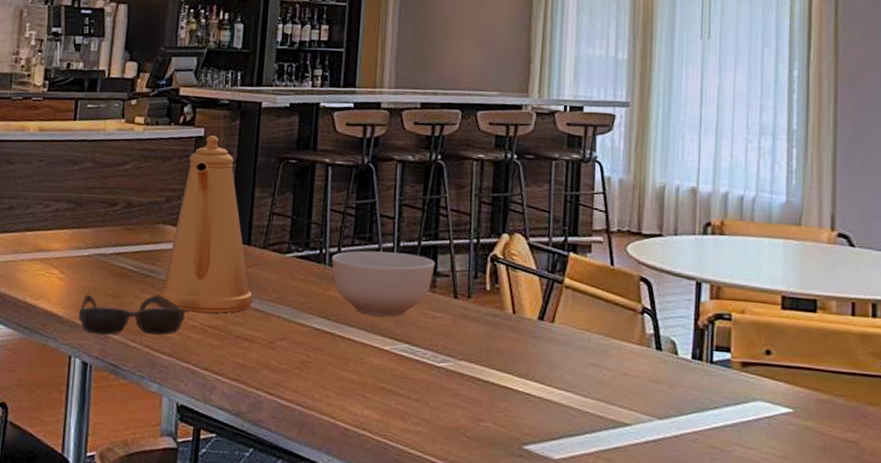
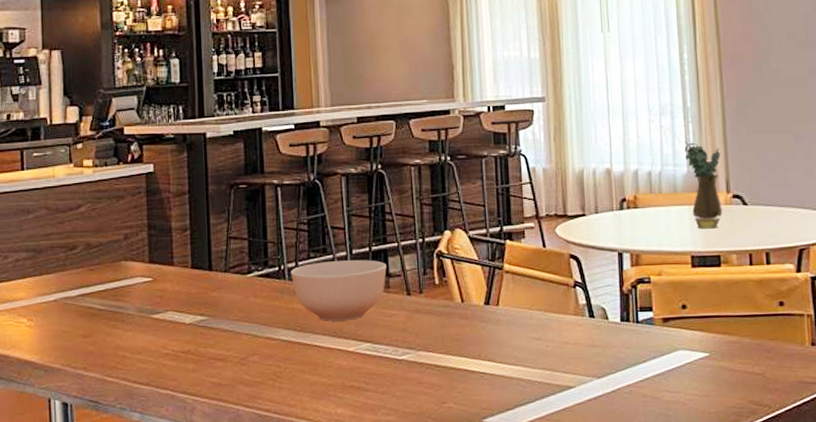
glasses: present [78,294,185,336] -> none [52,329,157,376]
coffee pot: present [159,135,254,314] -> none [129,170,222,341]
vase: none [785,167,827,269] -> present [684,141,723,229]

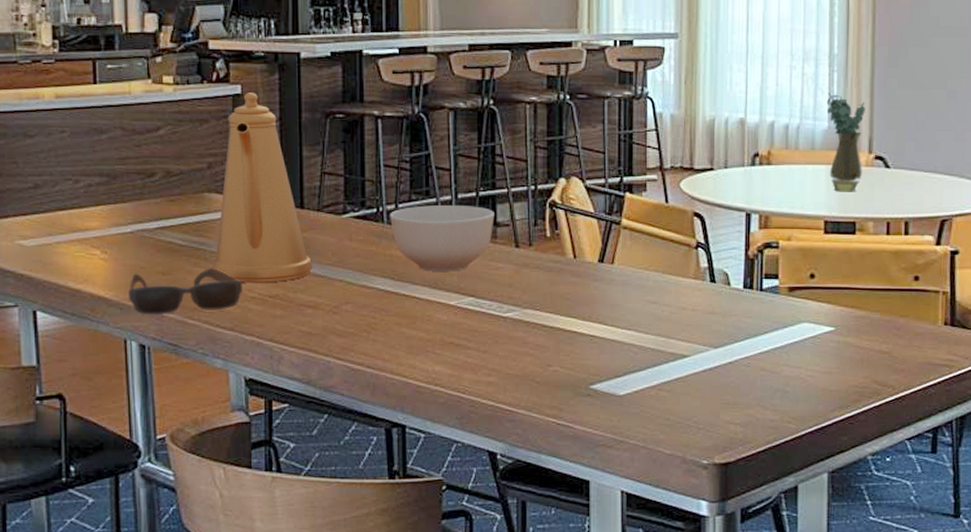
glasses: none [52,329,157,376] -> present [129,268,242,315]
coffee pot: none [129,170,222,341] -> present [212,93,313,283]

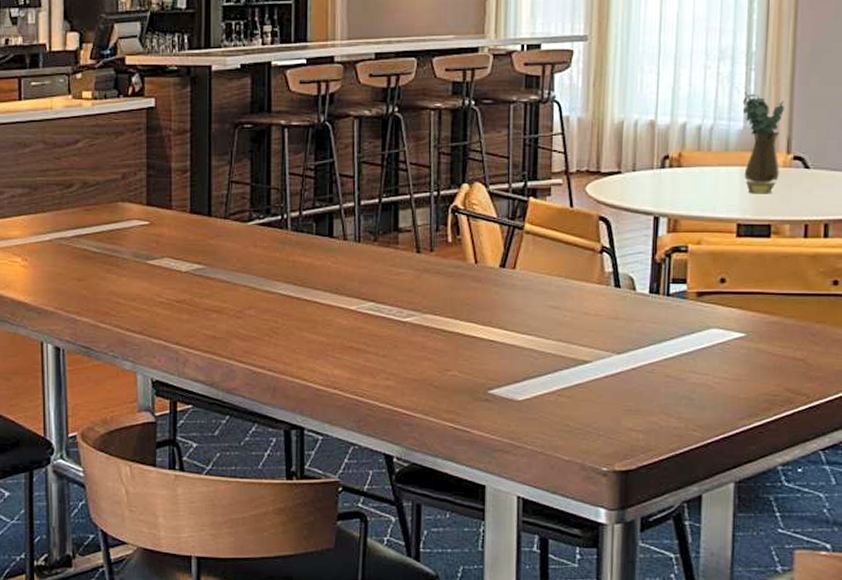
glasses: present [129,268,242,315] -> none [46,274,151,319]
coffee pot: present [212,93,313,283] -> none [124,105,219,289]
bowl: present [389,205,494,271] -> none [293,212,397,277]

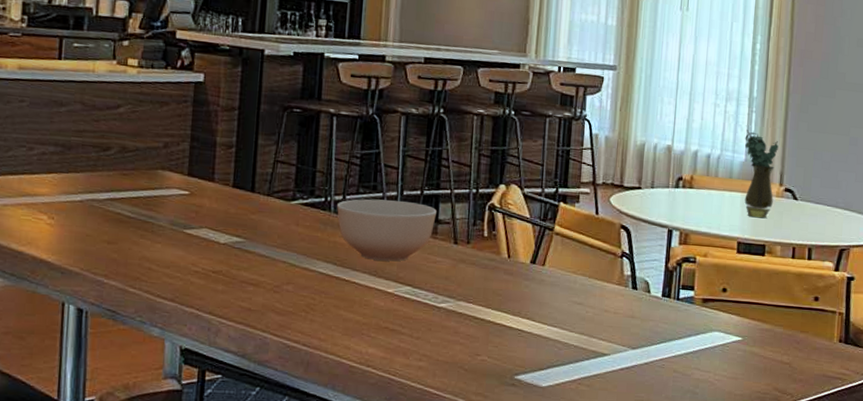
bowl: none [293,212,397,277] -> present [336,199,437,262]

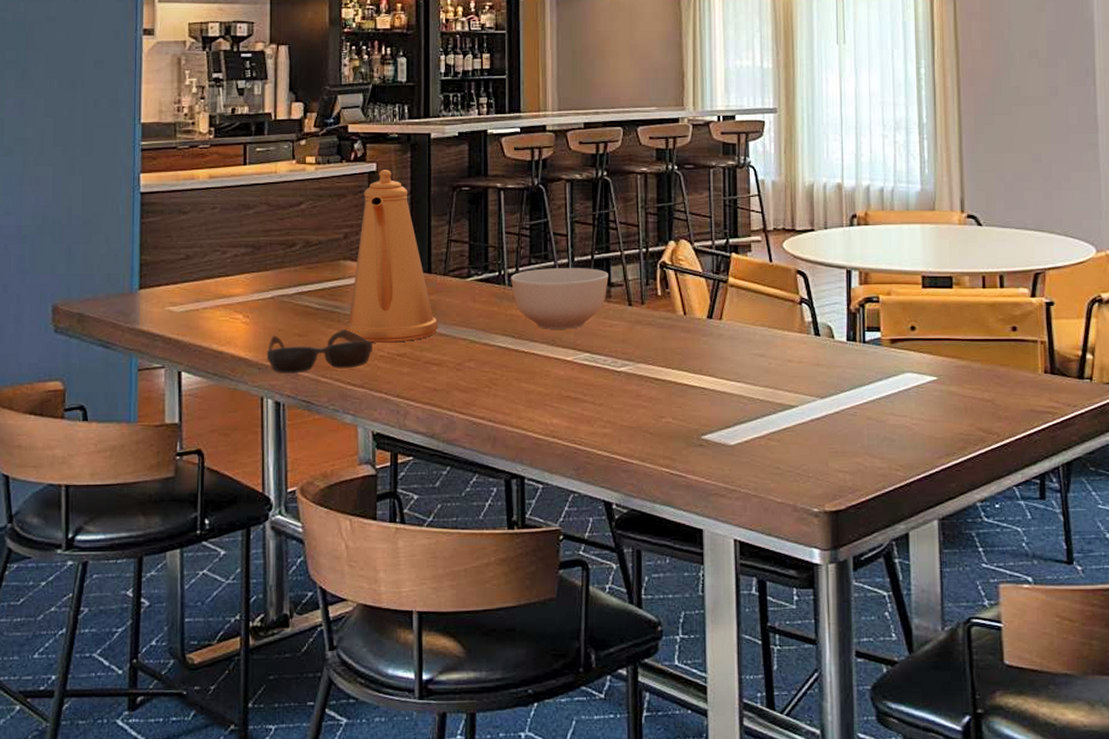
glasses: none [71,240,187,282] -> present [267,330,372,374]
coffee pot: none [159,81,258,259] -> present [345,170,439,343]
vase: present [744,130,779,219] -> none [918,158,956,249]

